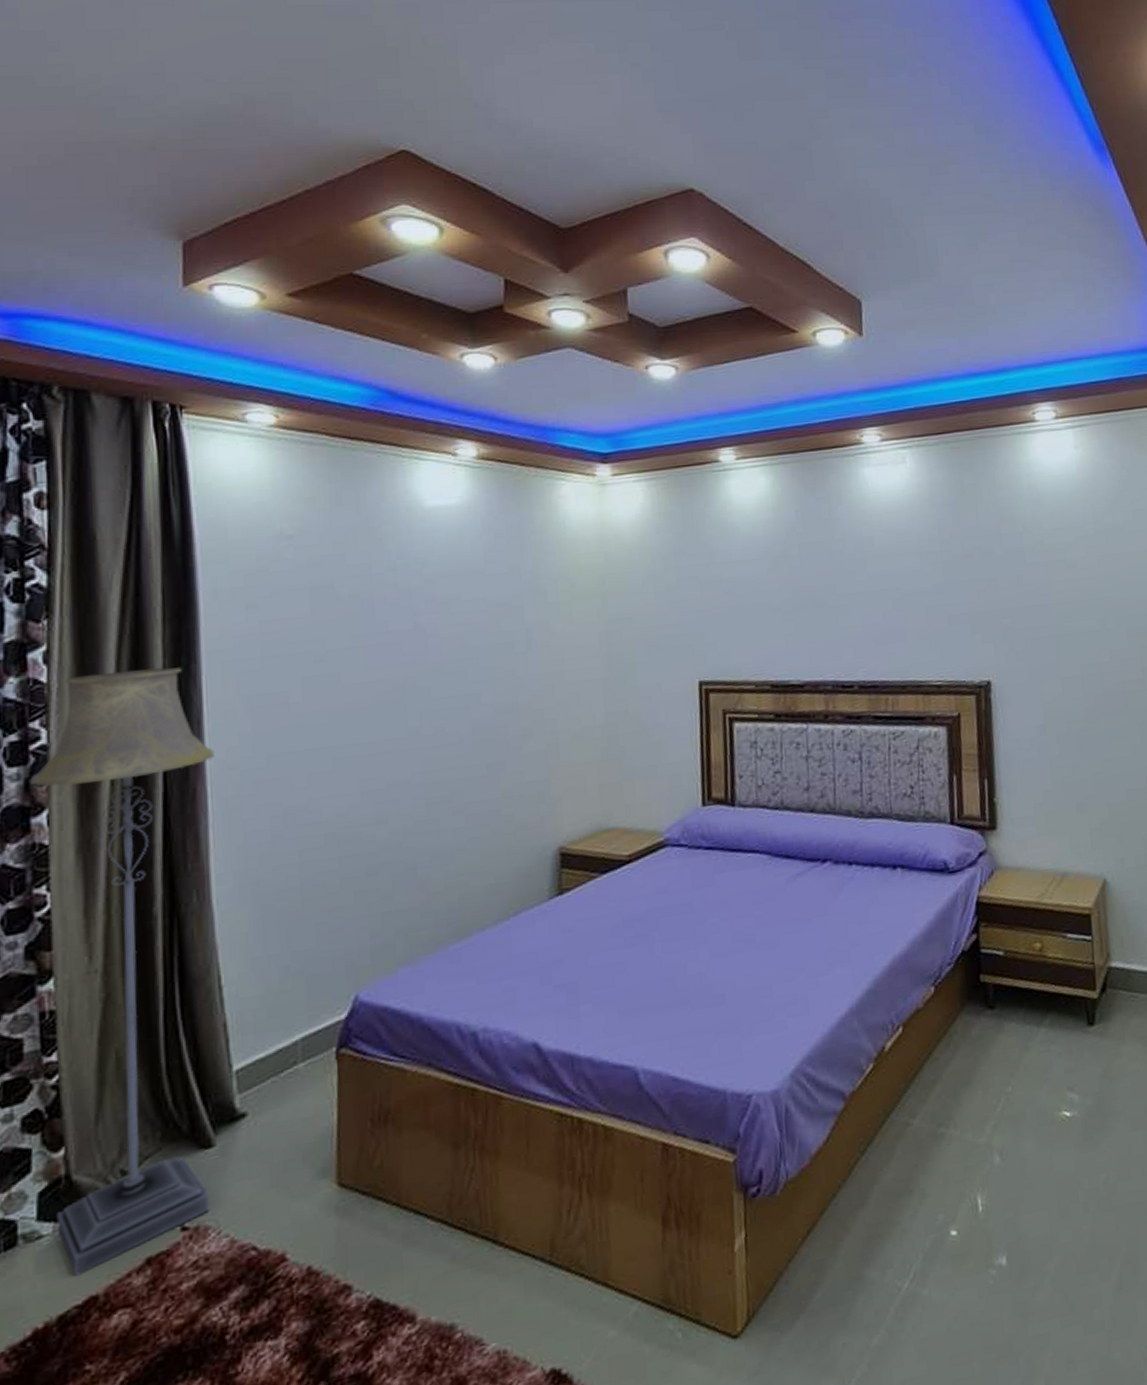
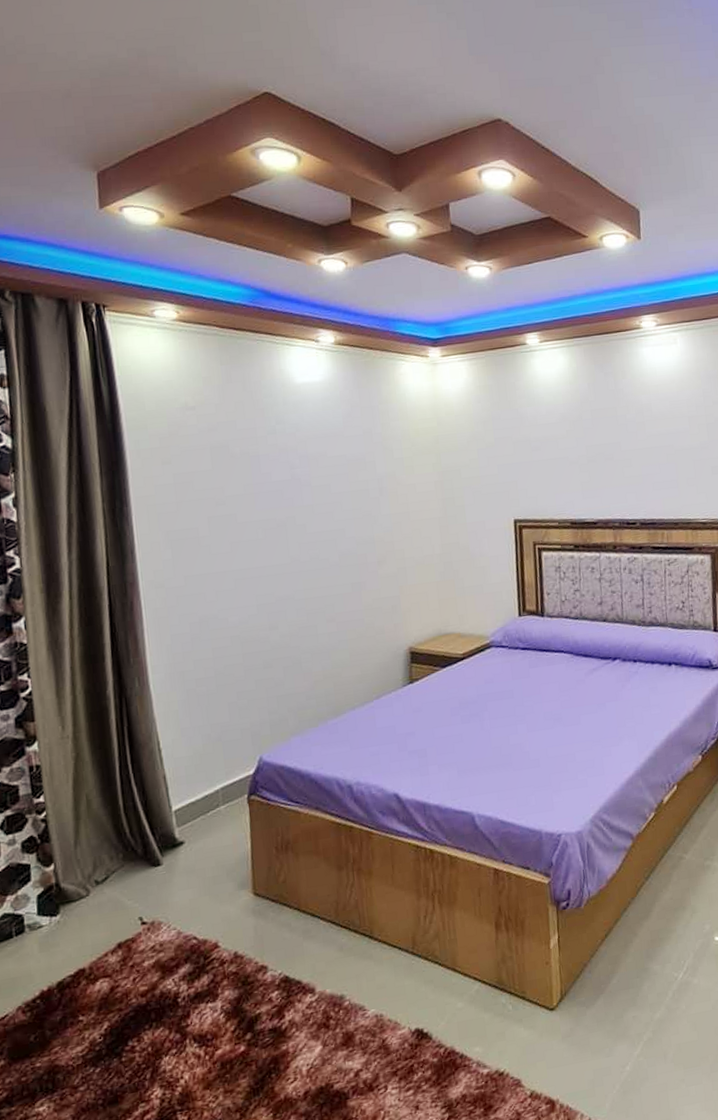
floor lamp: present [30,667,214,1276] -> none [9,509,162,955]

